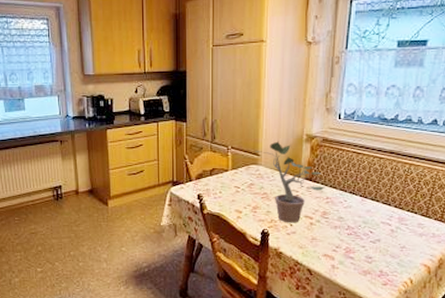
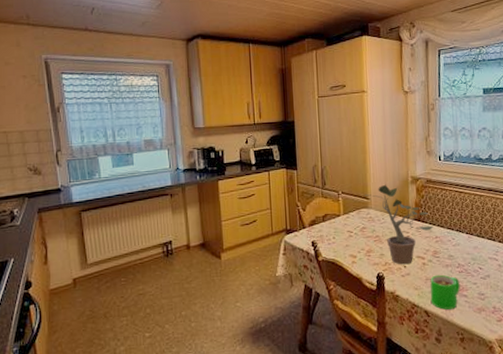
mug: none [314,235,347,269] -> present [430,274,460,310]

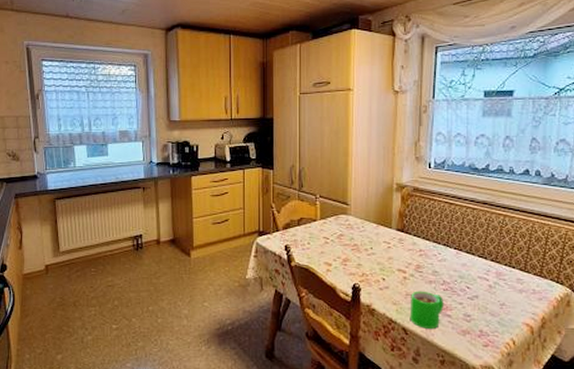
potted plant: present [364,184,434,265] -> none [344,190,418,277]

